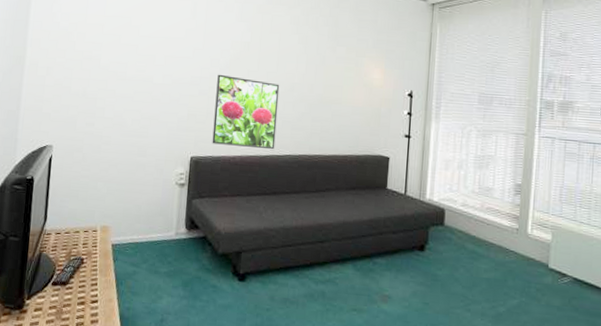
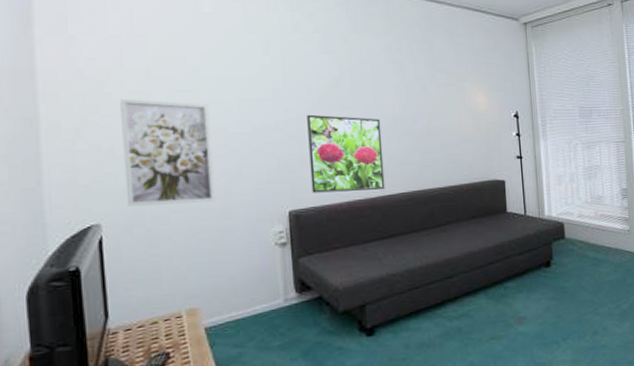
wall art: none [73,47,143,139] -> present [120,98,215,207]

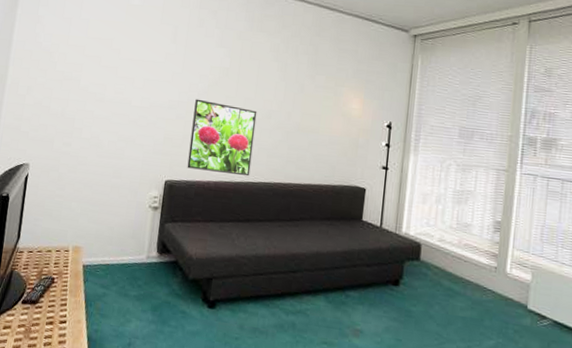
wall art: present [120,98,215,207] -> none [50,67,122,161]

